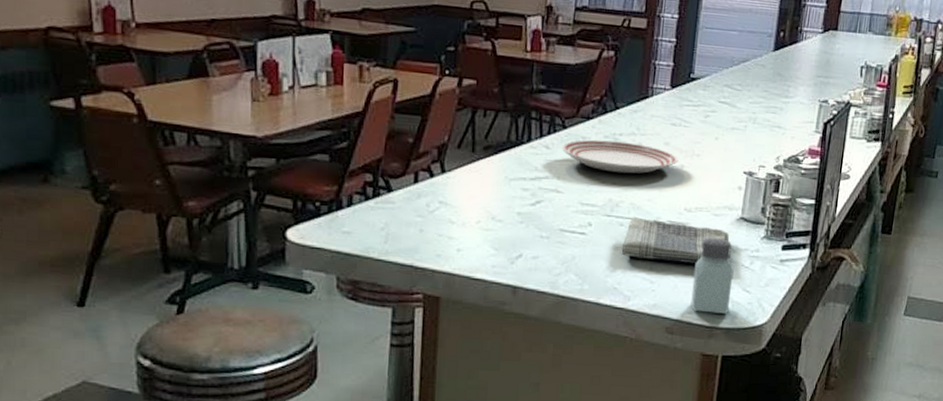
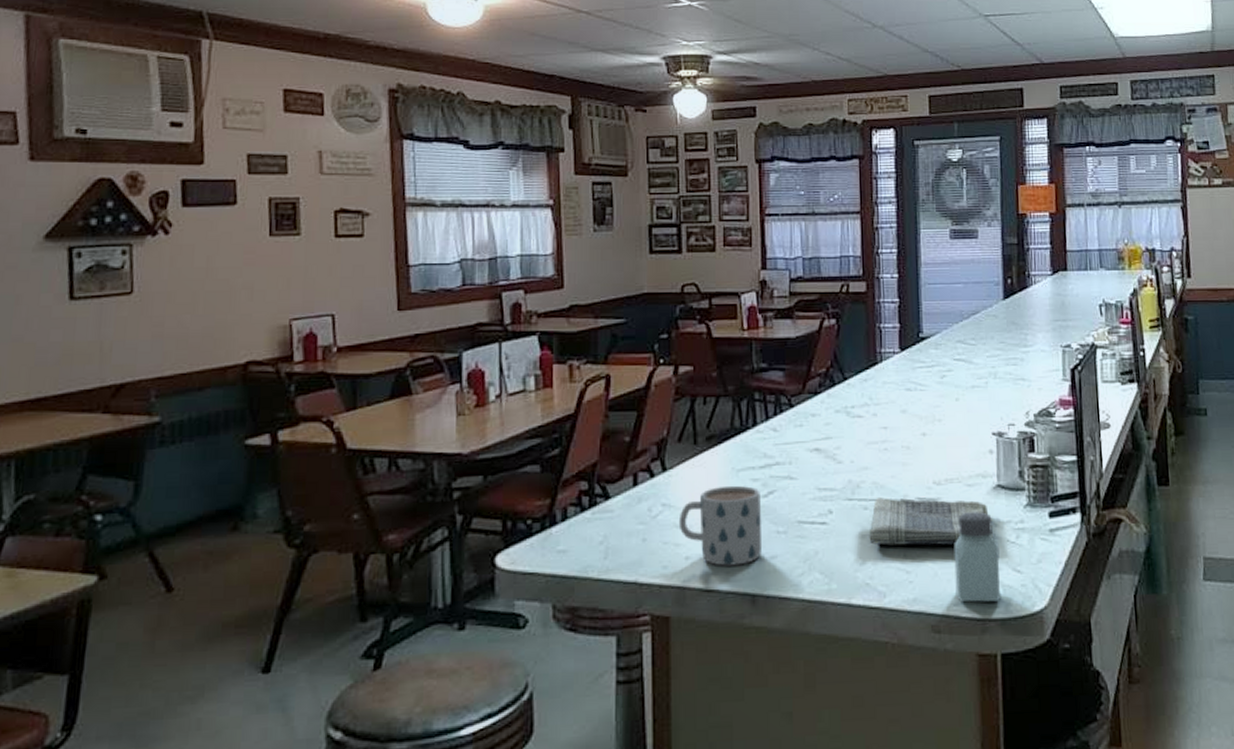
mug: none [453,191,529,261] -> present [678,485,763,566]
dinner plate: present [562,139,678,174] -> none [791,414,919,450]

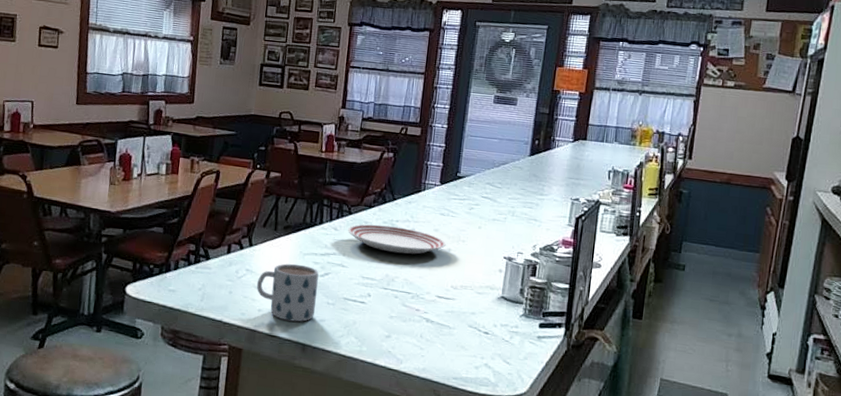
dinner plate: none [791,414,919,450] -> present [348,224,446,254]
dish towel: present [870,498,989,546] -> none [396,291,491,336]
saltshaker: present [953,512,1000,603] -> none [456,312,496,382]

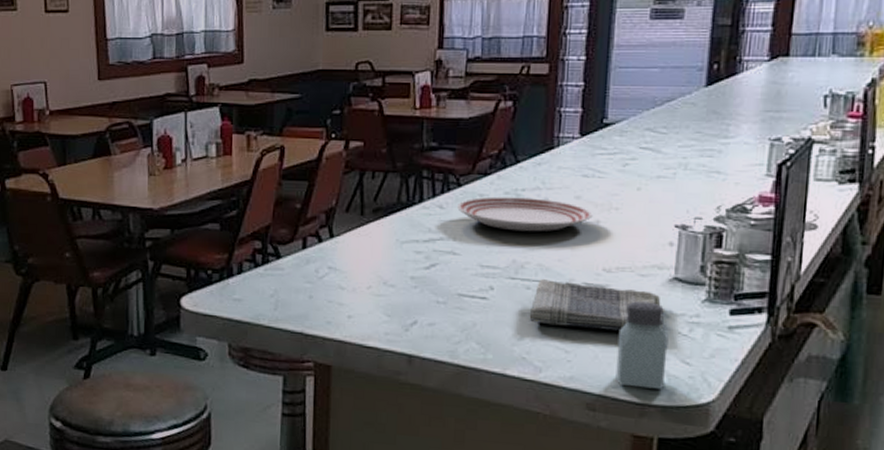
mug: present [256,263,319,322] -> none [343,255,423,328]
dish towel: none [396,291,491,336] -> present [530,279,661,332]
saltshaker: none [456,312,496,382] -> present [615,301,669,389]

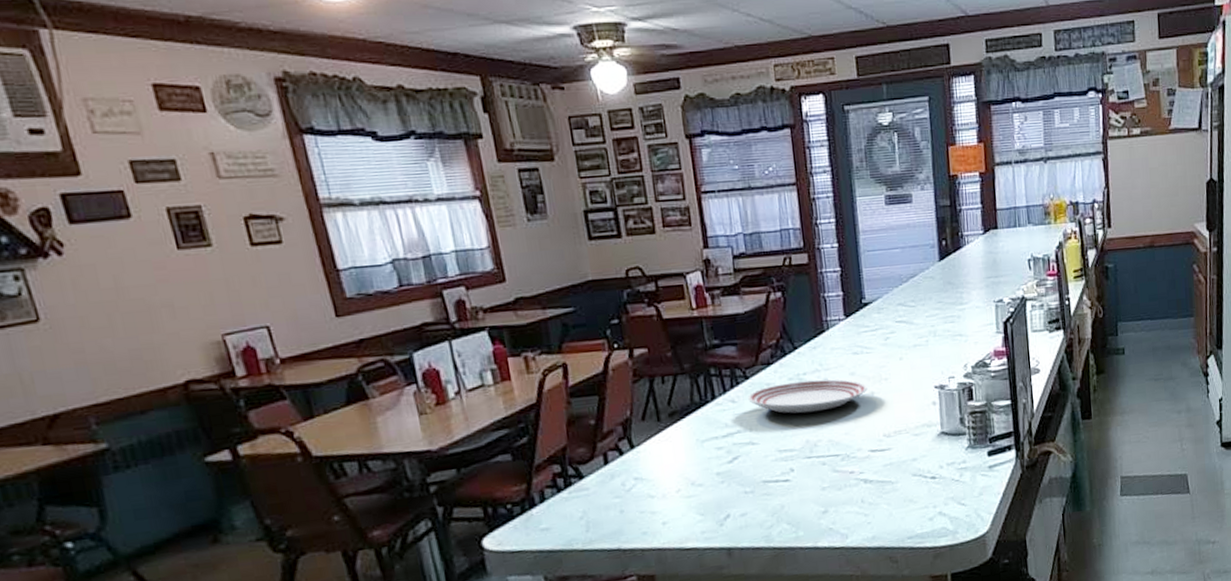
dish towel: present [530,279,661,332] -> none [829,448,935,494]
saltshaker: present [615,301,669,389] -> none [905,457,948,535]

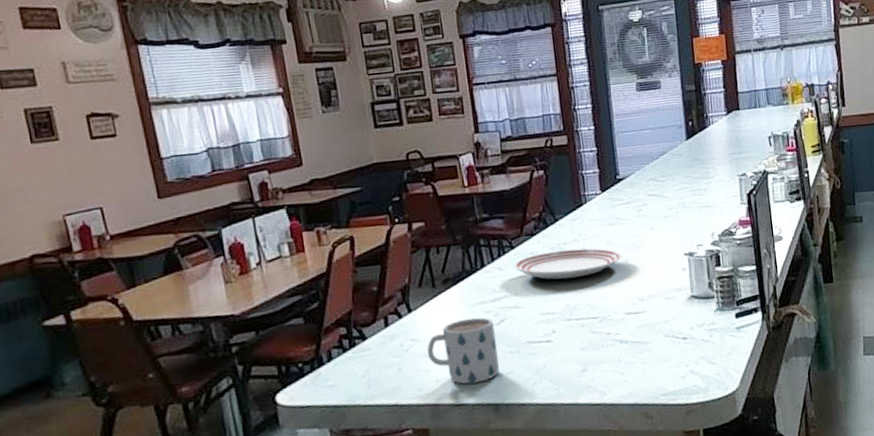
mug: none [651,454,733,527] -> present [426,317,500,384]

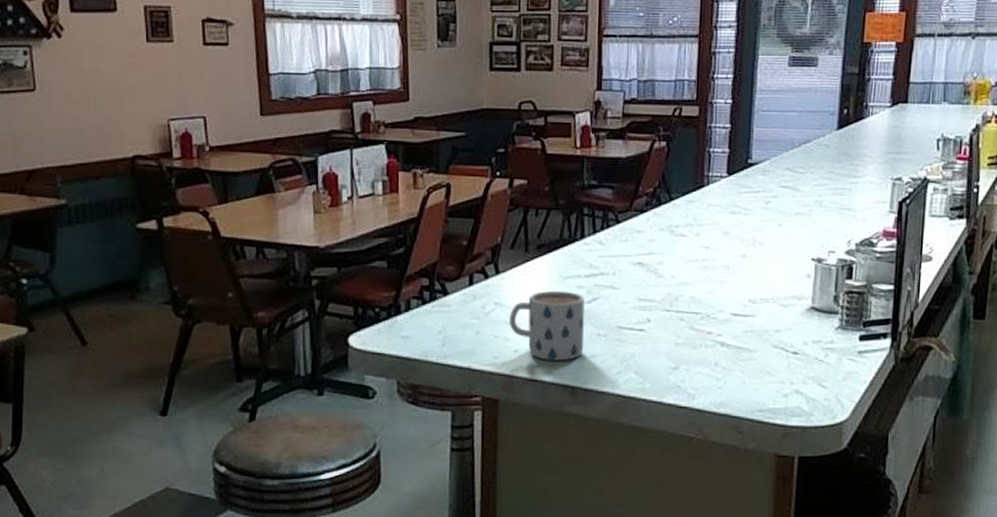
dinner plate: present [514,248,622,280] -> none [616,233,740,266]

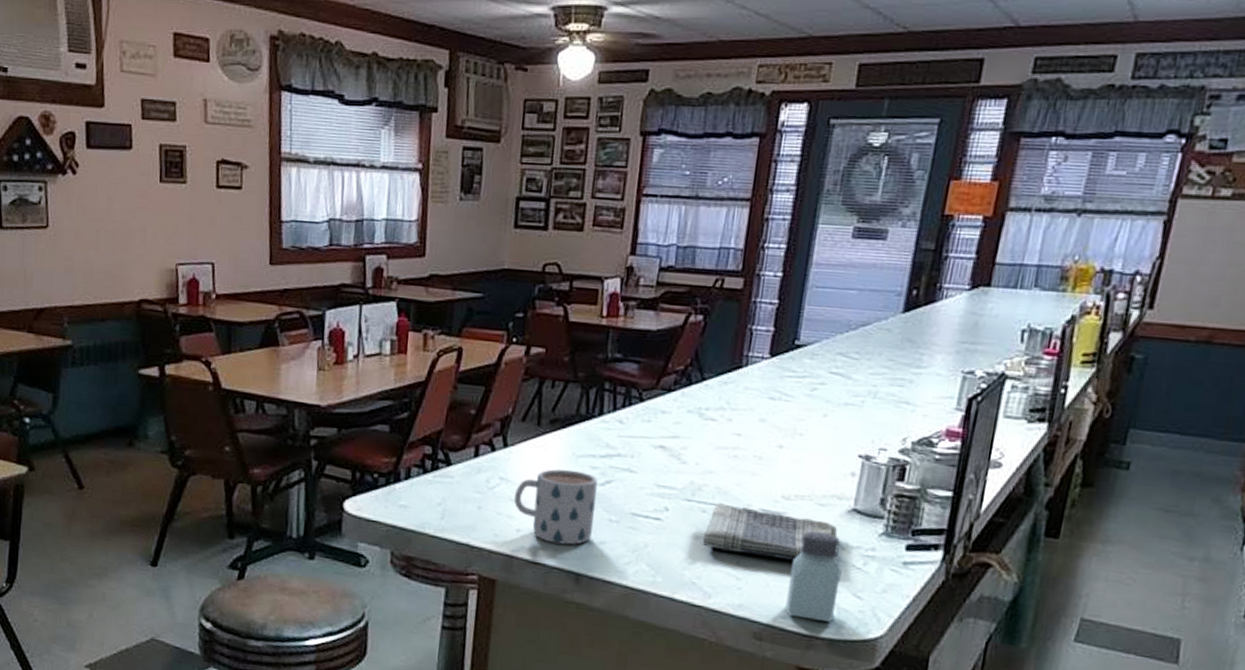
dish towel: none [684,311,800,359] -> present [703,503,838,562]
saltshaker: none [761,330,807,411] -> present [785,531,842,622]

